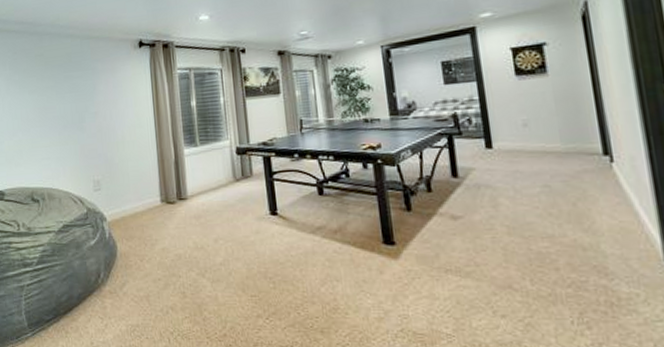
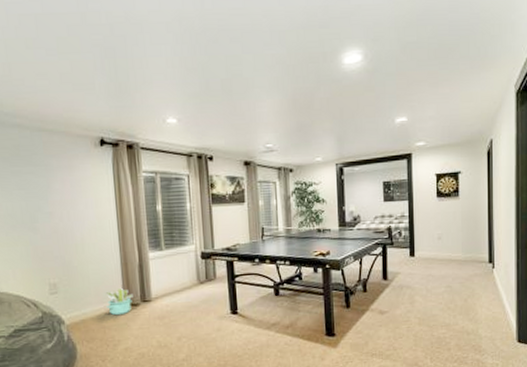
decorative plant: none [143,186,170,214] -> present [105,289,133,316]

